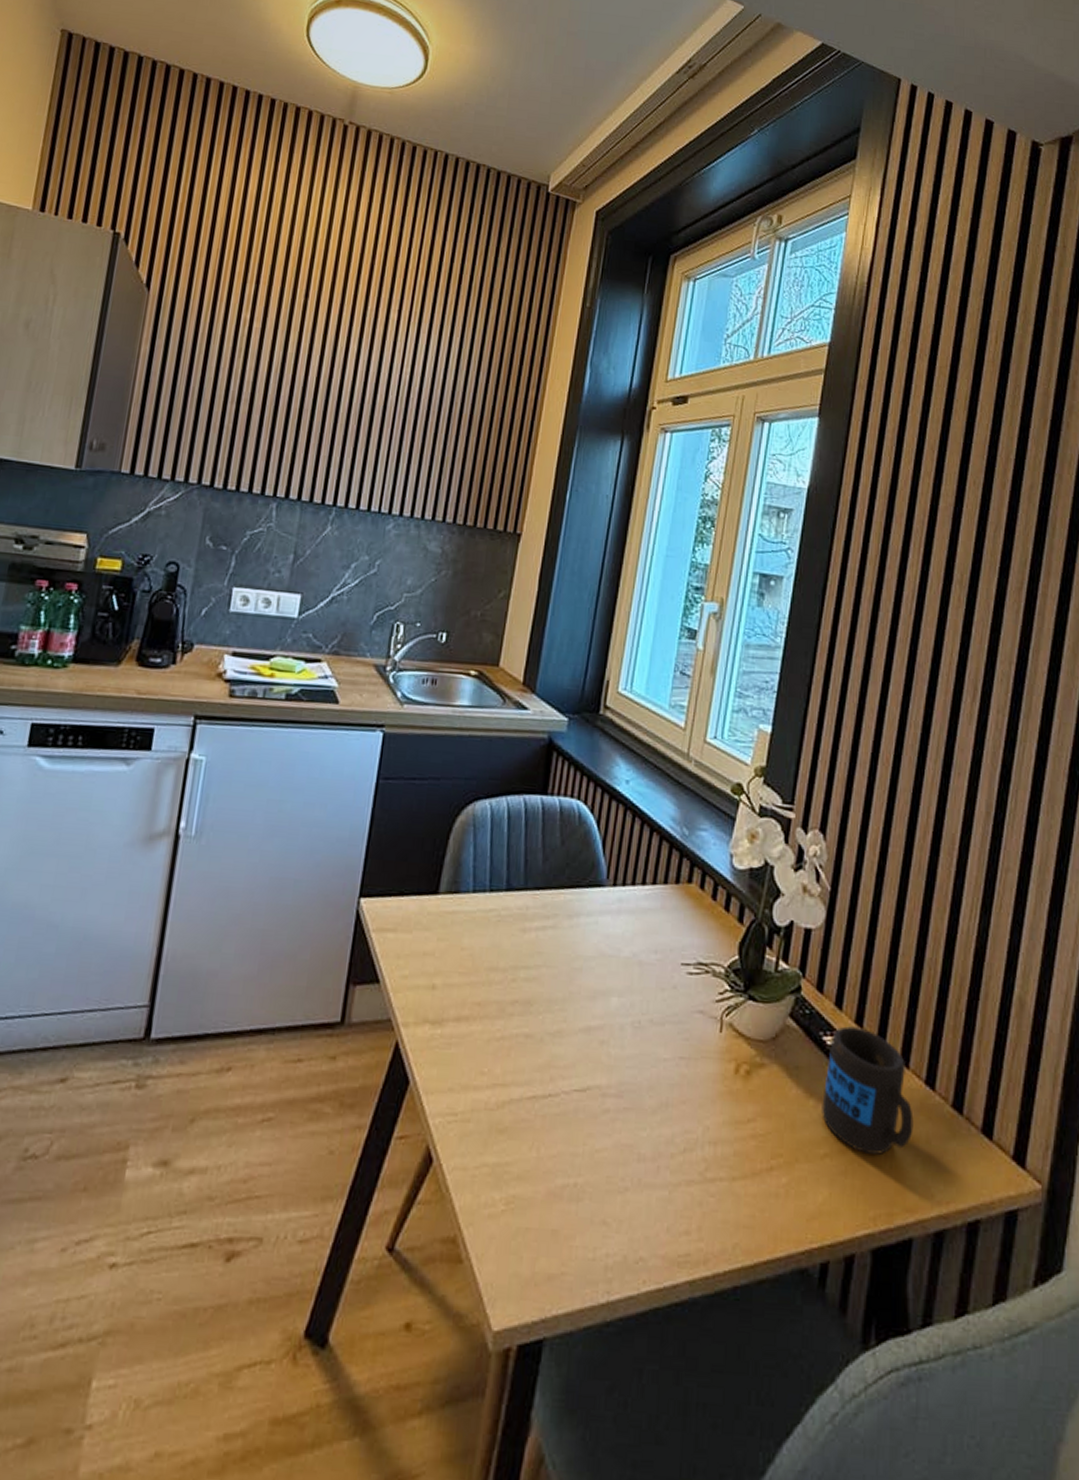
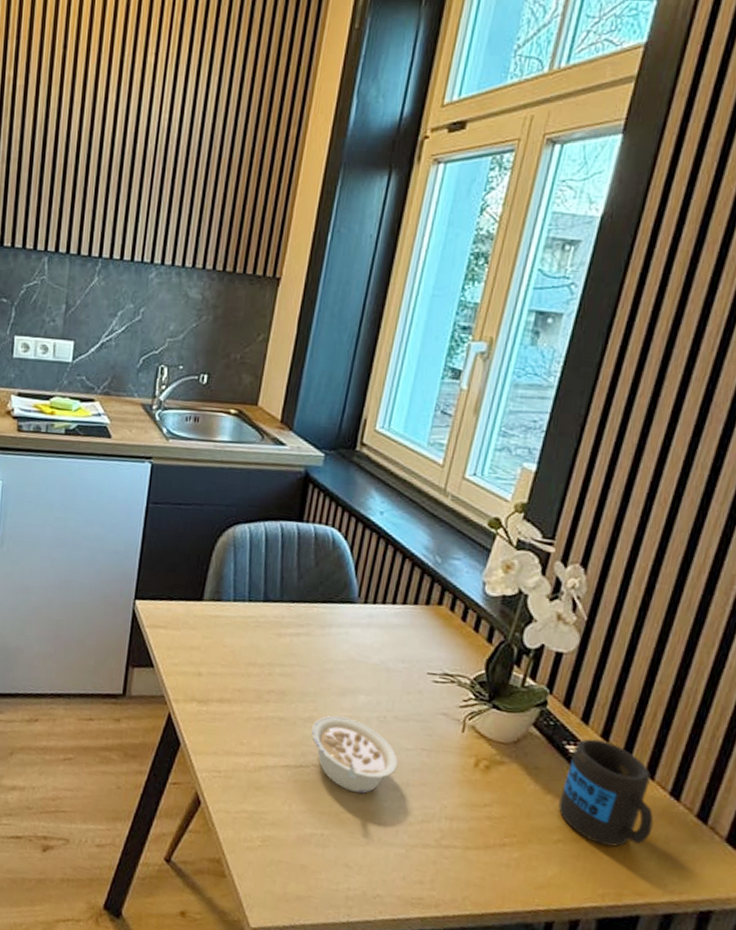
legume: none [561,1025,655,1123] -> present [311,715,398,794]

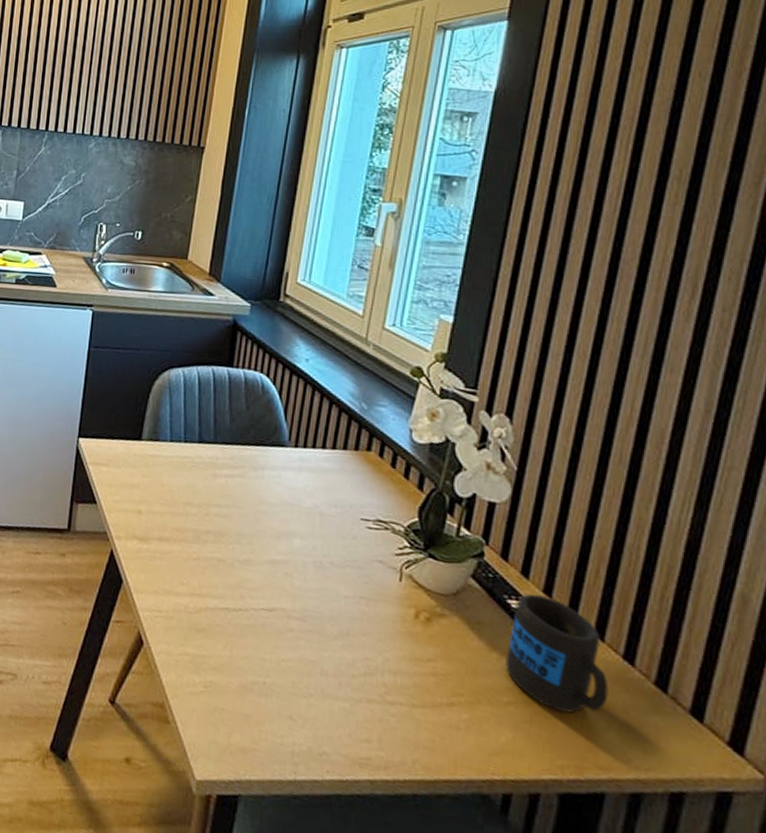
legume: present [311,715,398,794] -> none [249,558,336,641]

